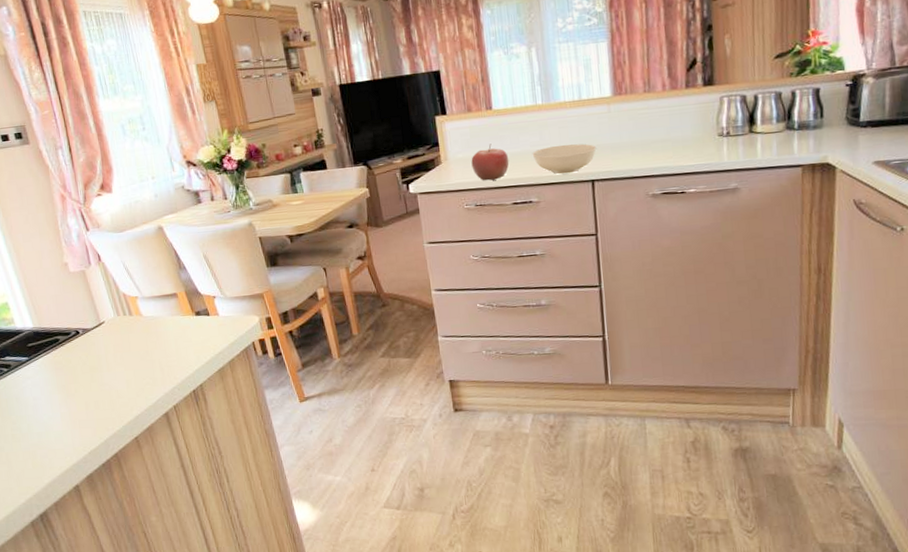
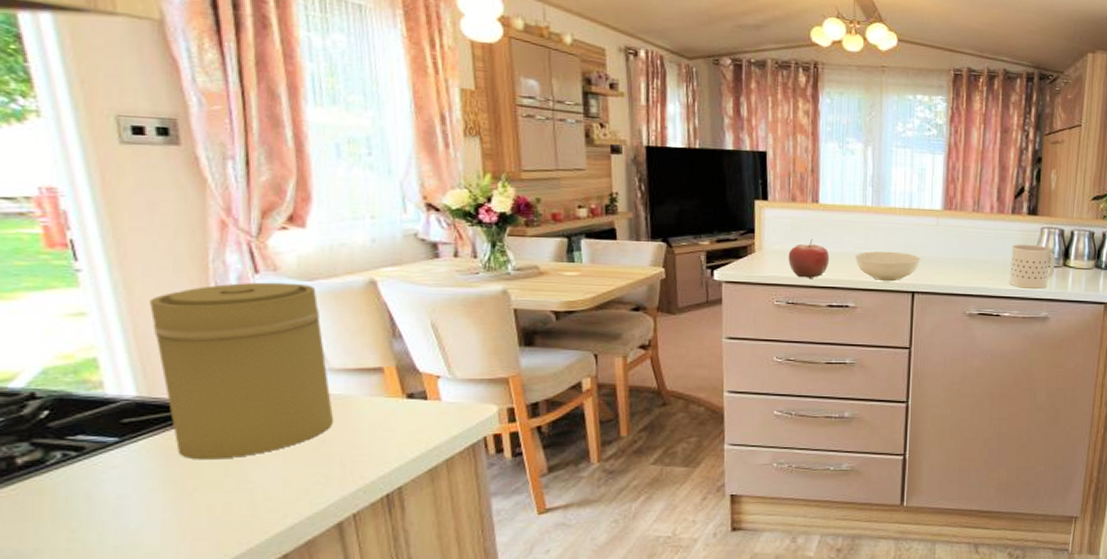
cylinder: none [30,235,152,370] -> present [150,282,334,460]
mug: none [690,115,740,162] -> present [1009,244,1055,290]

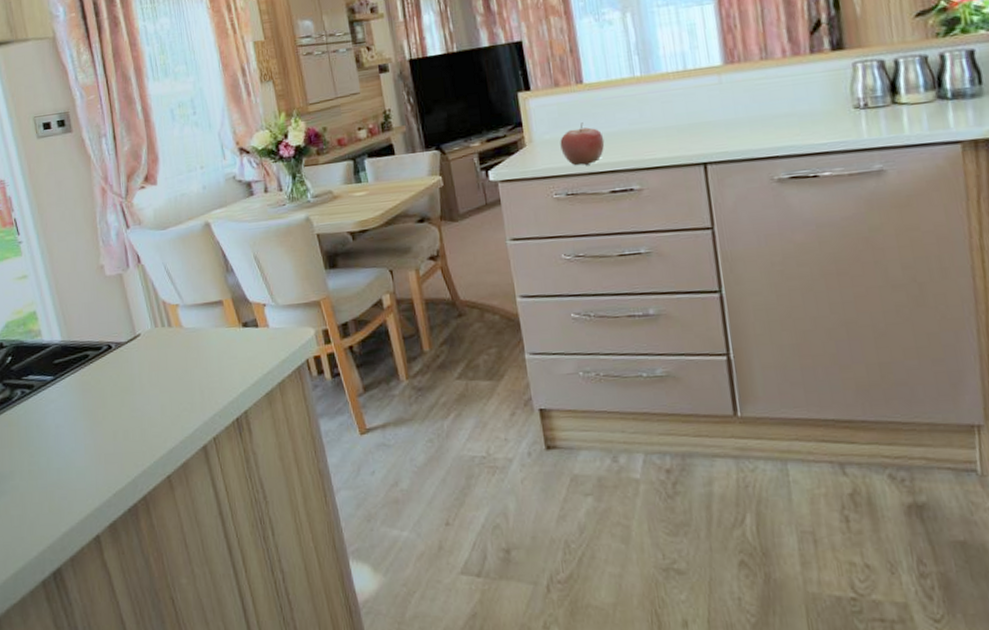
cylinder: present [150,282,334,460] -> none [64,233,192,392]
bowl: present [855,251,921,282] -> none [631,120,708,157]
mug: present [1009,244,1055,290] -> none [818,84,882,140]

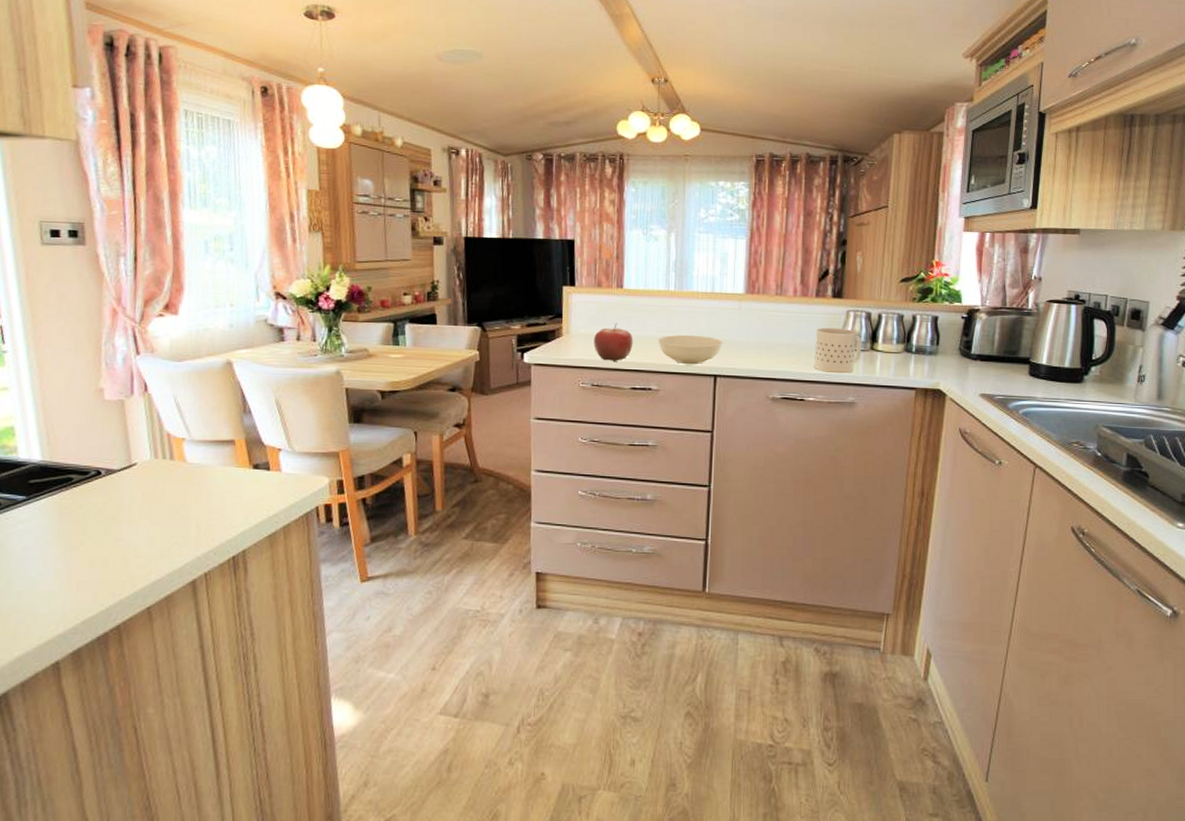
bowl: none [631,120,708,157] -> present [658,334,723,365]
mug: none [818,84,882,140] -> present [813,327,862,374]

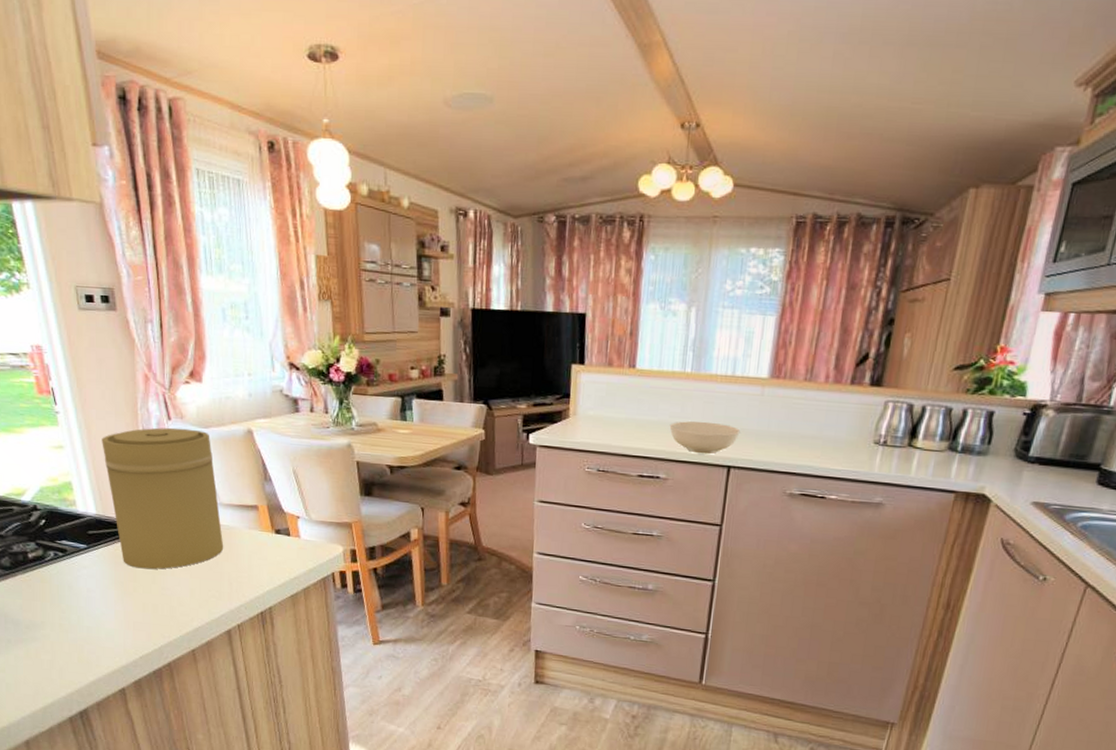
cylinder: none [55,362,193,519] -> present [102,427,224,569]
fruit: present [594,323,634,361] -> none [601,406,644,447]
mug: present [813,327,862,374] -> none [839,419,899,472]

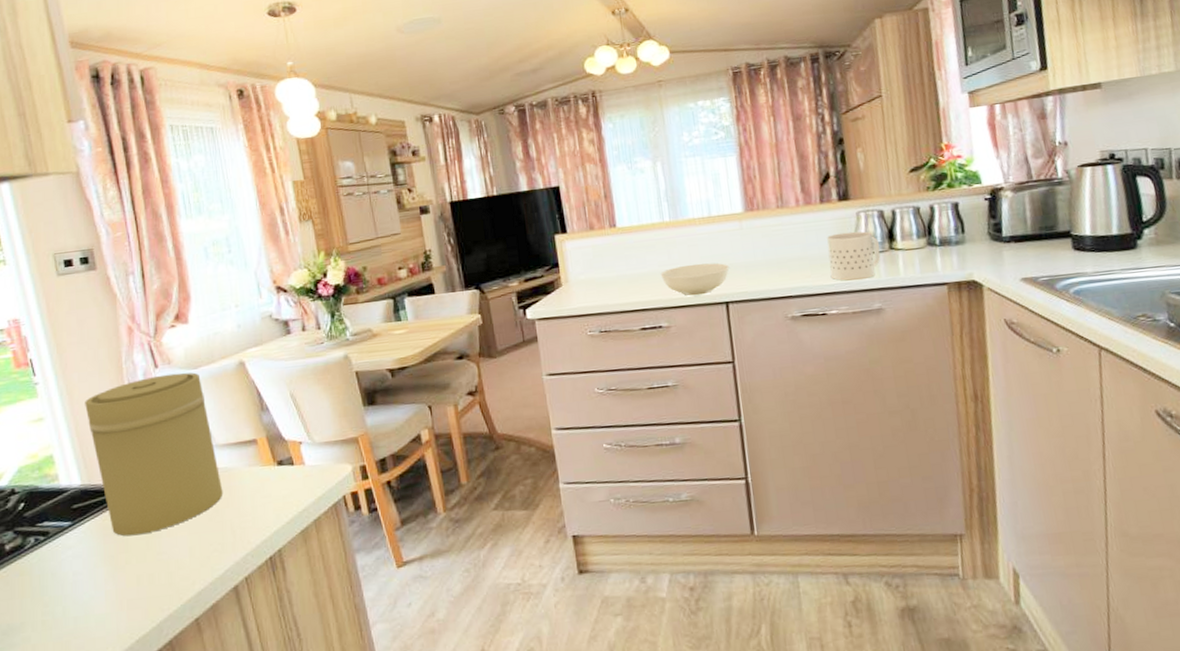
mug: none [839,419,899,472] -> present [827,231,881,281]

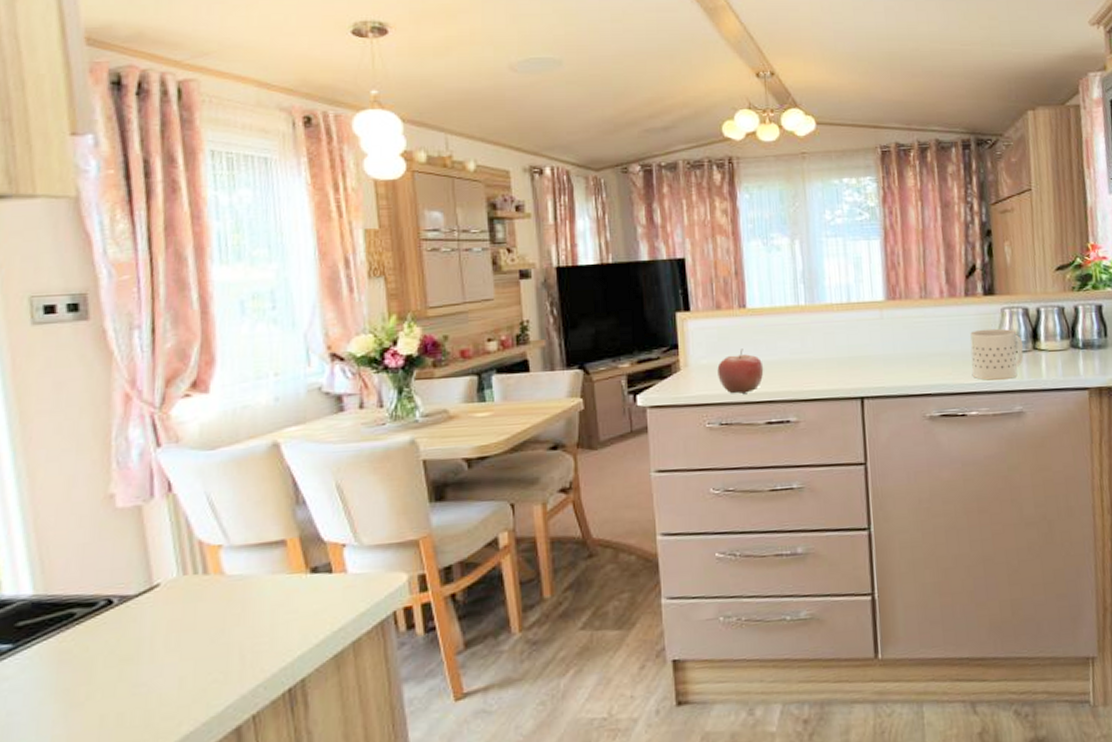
cylinder: present [85,372,223,536] -> none [51,454,234,663]
fruit: none [594,264,636,305] -> present [717,349,764,394]
bowl: present [660,263,730,297] -> none [791,353,867,389]

